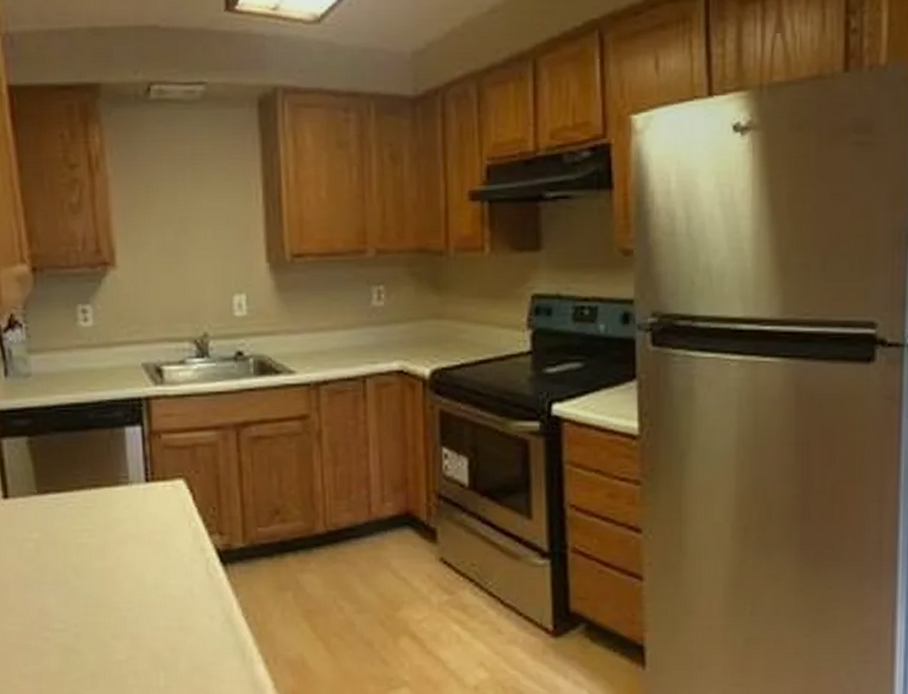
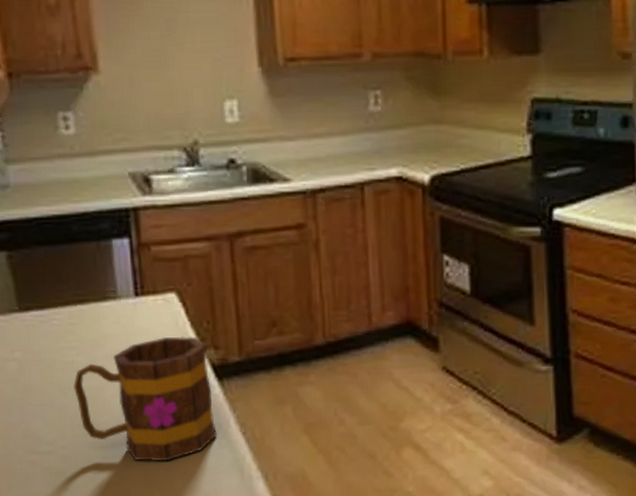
mug: none [87,521,220,642] -> present [74,336,217,462]

